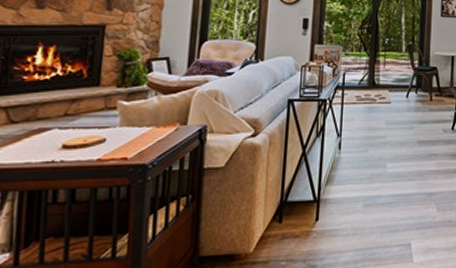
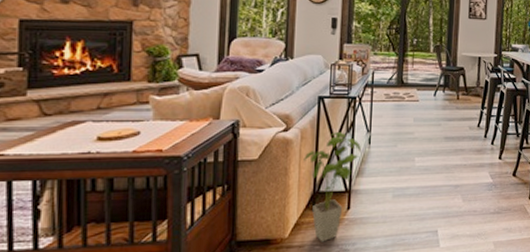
house plant: none [271,137,332,258] -> present [303,132,362,243]

